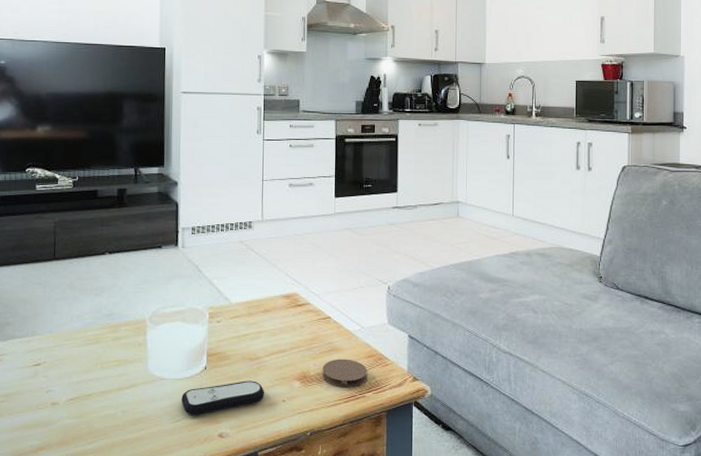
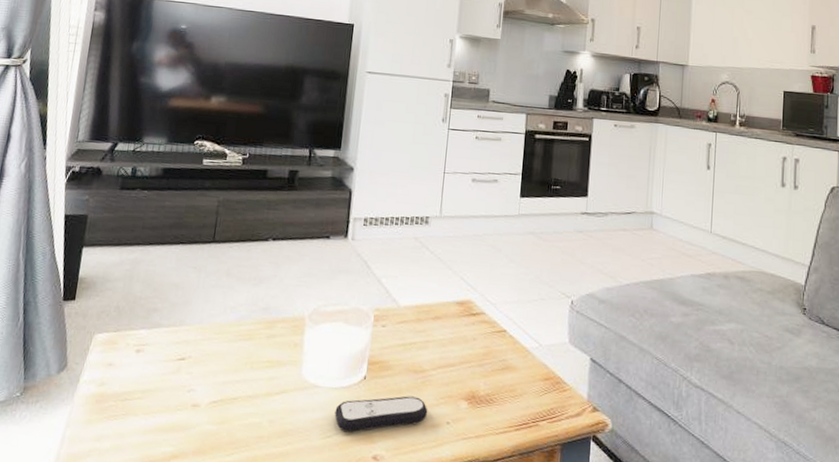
coaster: present [322,358,367,388] -> none [492,379,543,414]

